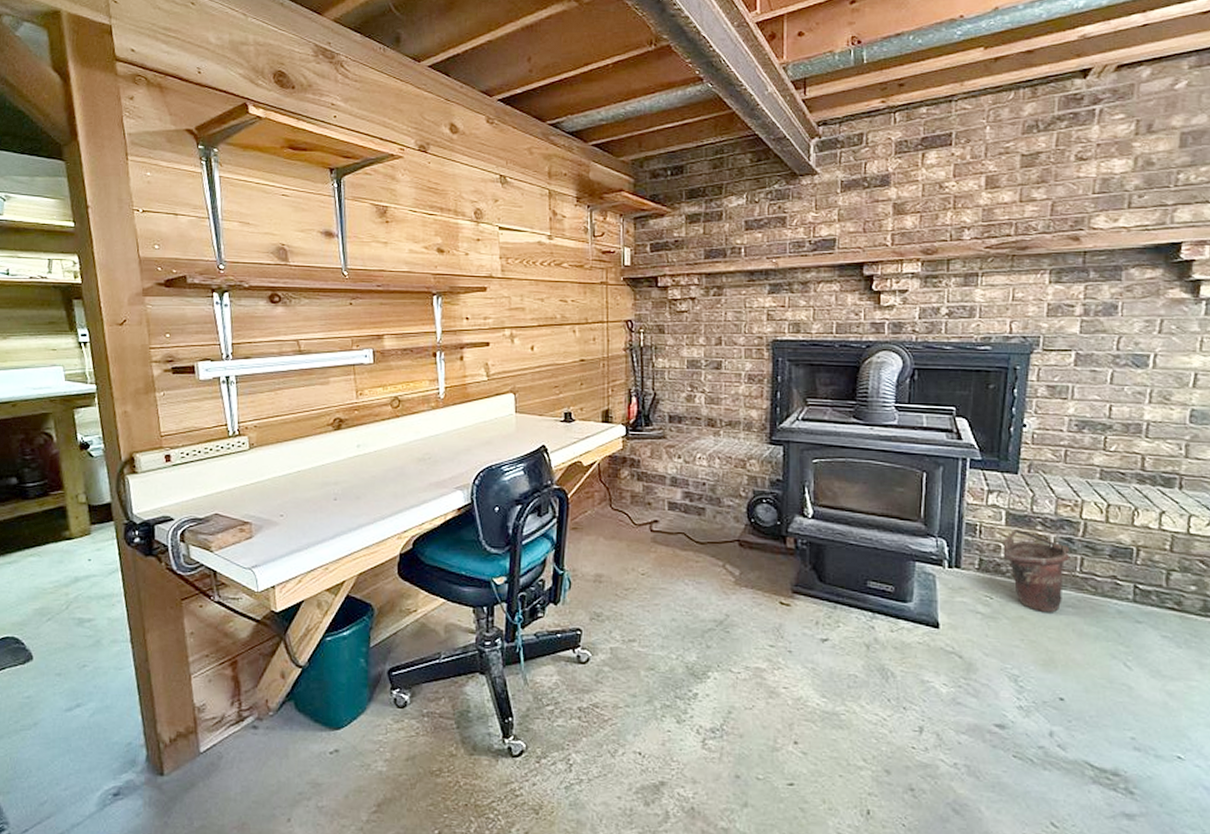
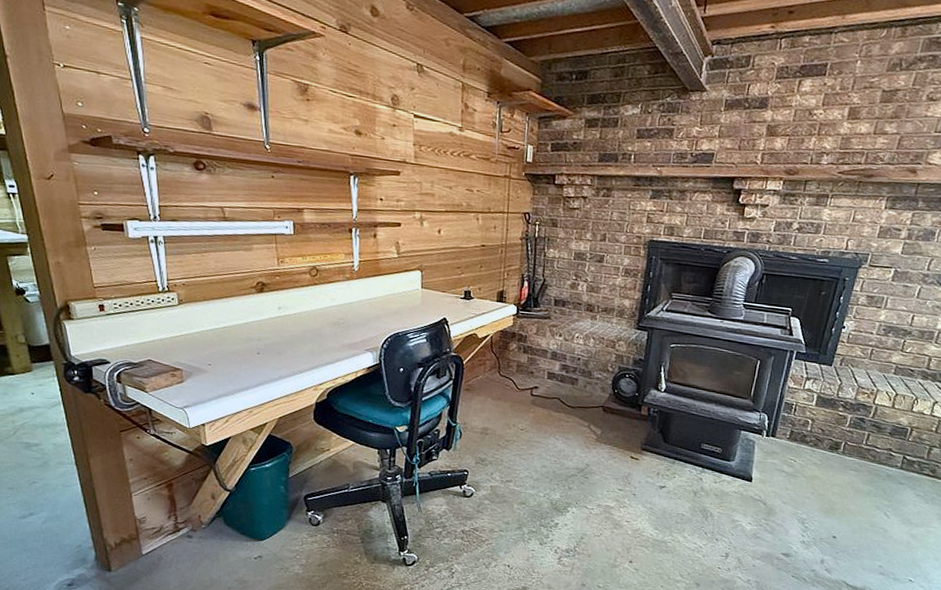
bucket: present [1003,530,1069,612] -> none [810,409,861,474]

